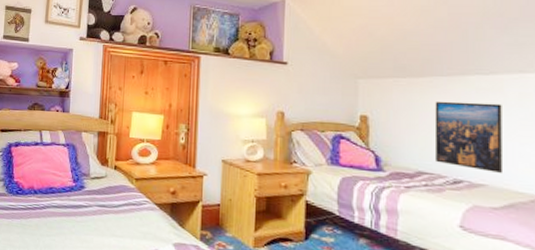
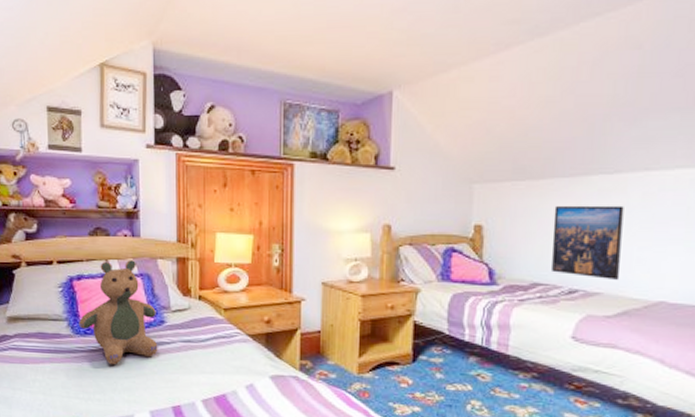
teddy bear: none [12,131,78,224] -> present [79,260,158,365]

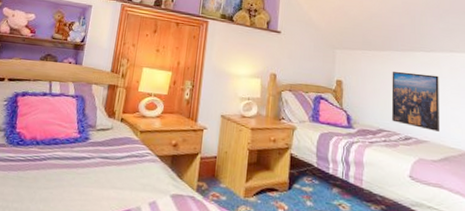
teddy bear: present [79,260,158,365] -> none [13,82,84,176]

